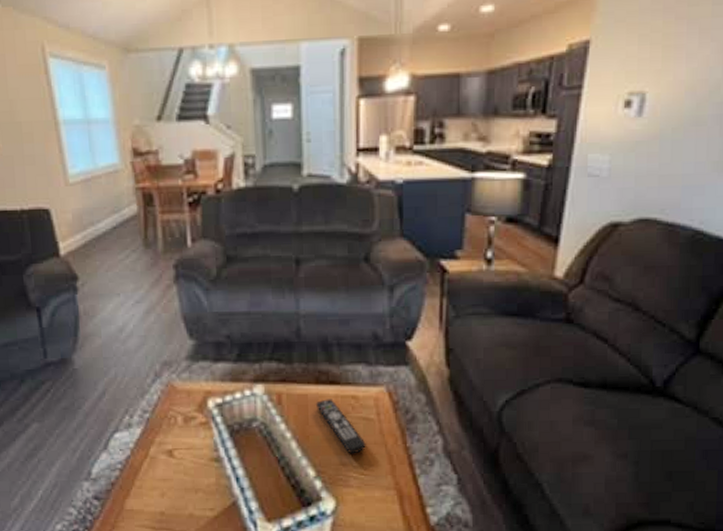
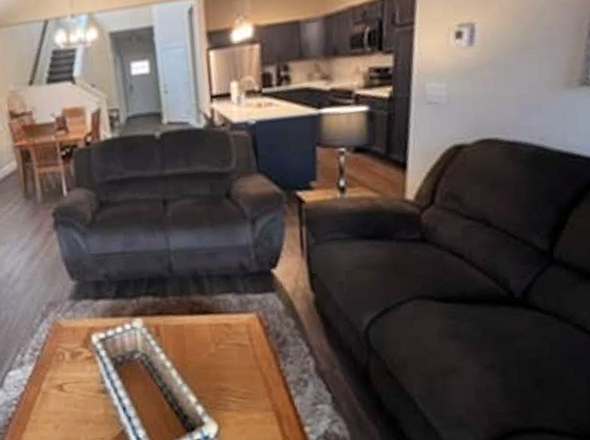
remote control: present [315,399,366,454] -> none [191,328,242,379]

